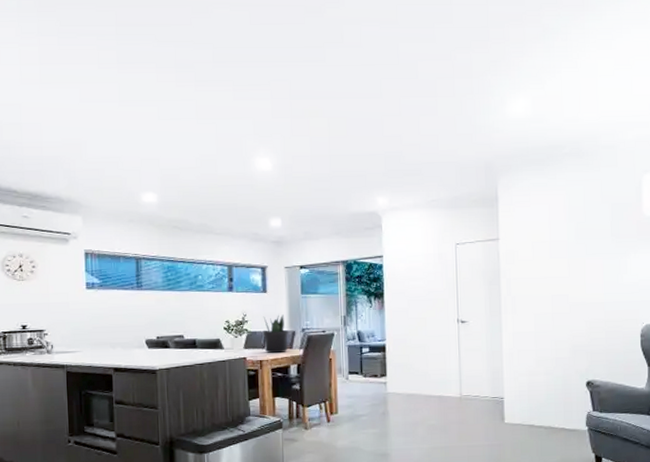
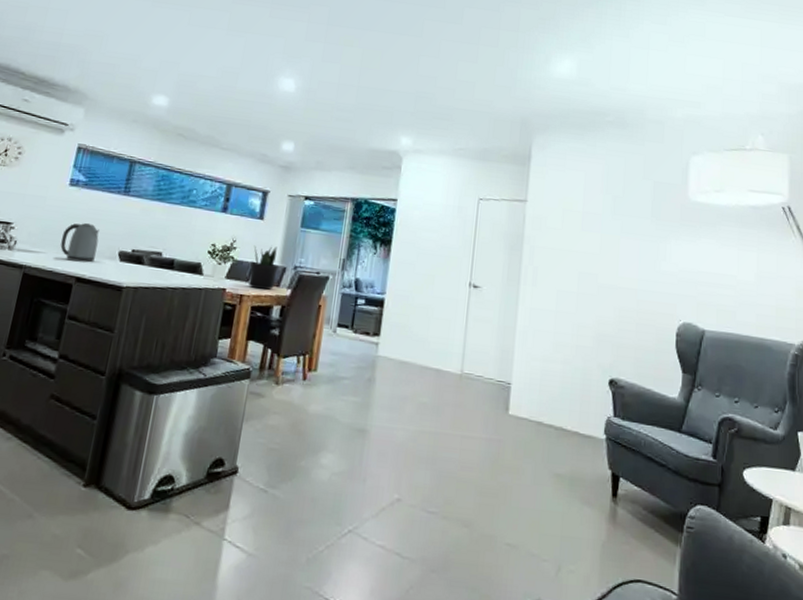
kettle: none [92,320,126,355] -> present [60,223,99,262]

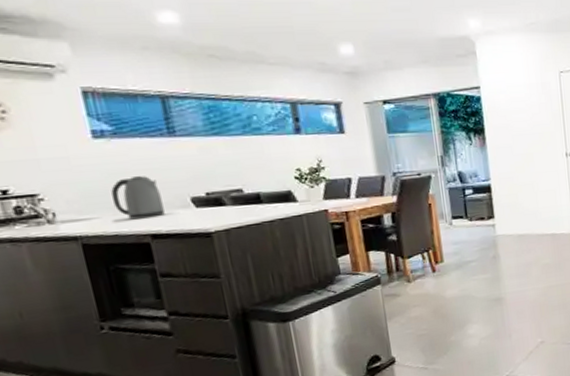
planter: present [248,245,278,290] -> none [343,157,378,203]

